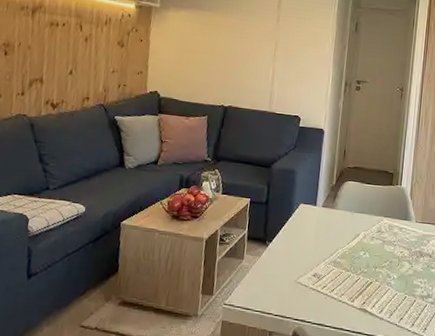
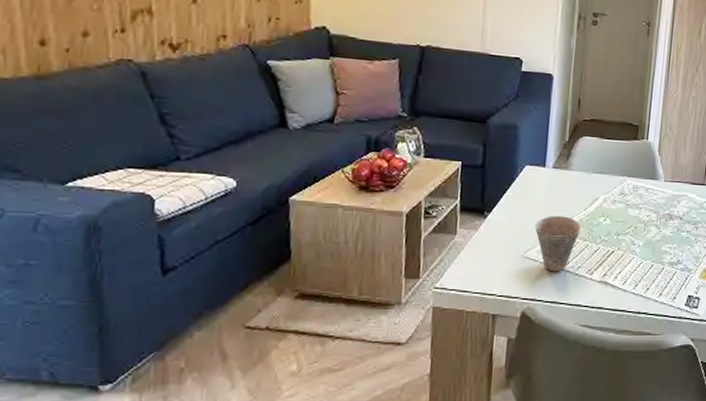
cup: none [306,247,345,297] -> present [535,215,581,272]

